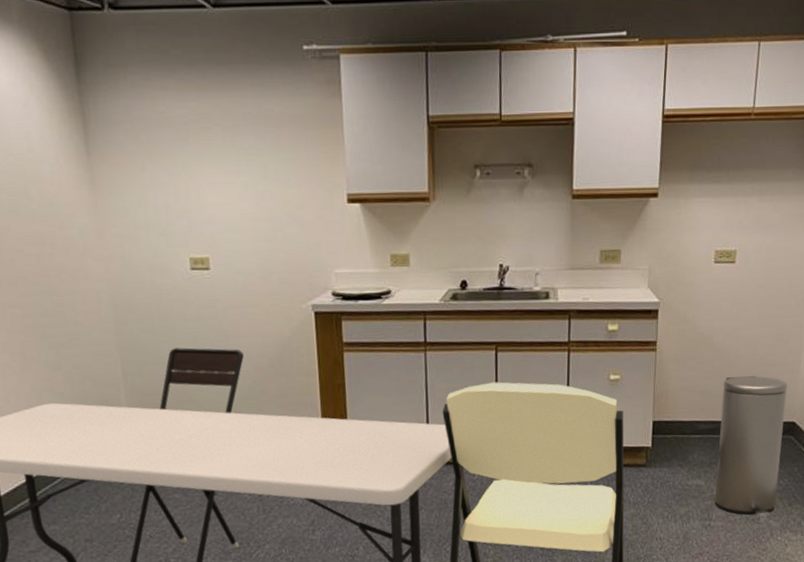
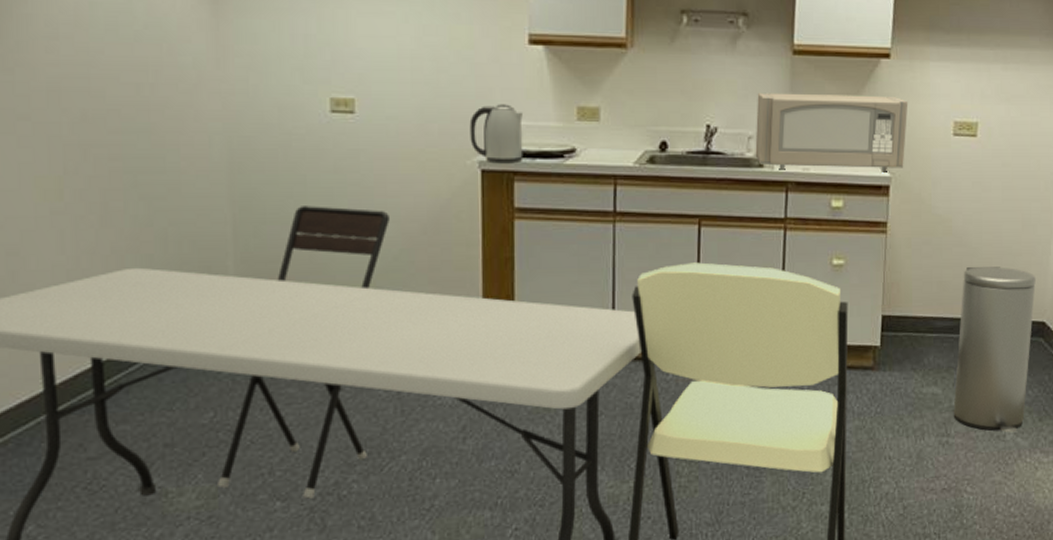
kettle: none [302,255,348,307] -> present [469,104,523,164]
microwave: none [541,231,675,301] -> present [755,92,908,172]

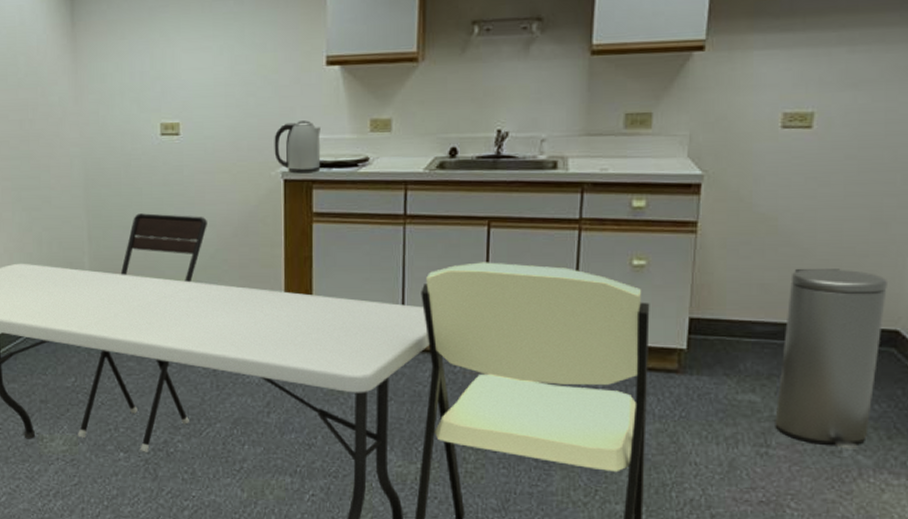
microwave: present [755,92,908,172] -> none [548,90,726,171]

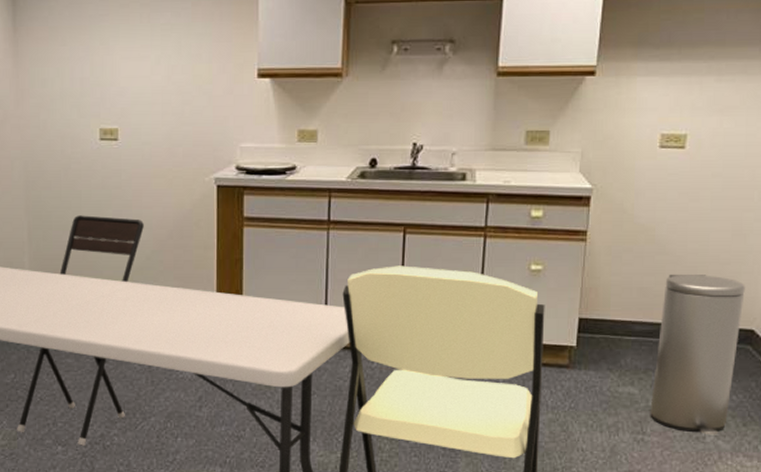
kettle: present [274,120,321,174] -> none [208,130,252,180]

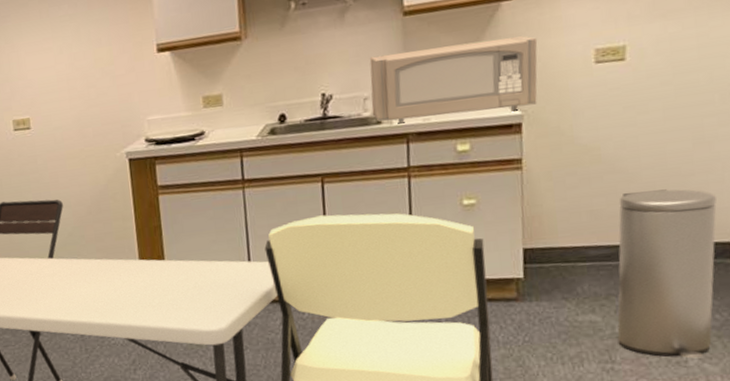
microwave: none [458,111,613,184] -> present [369,36,538,124]

